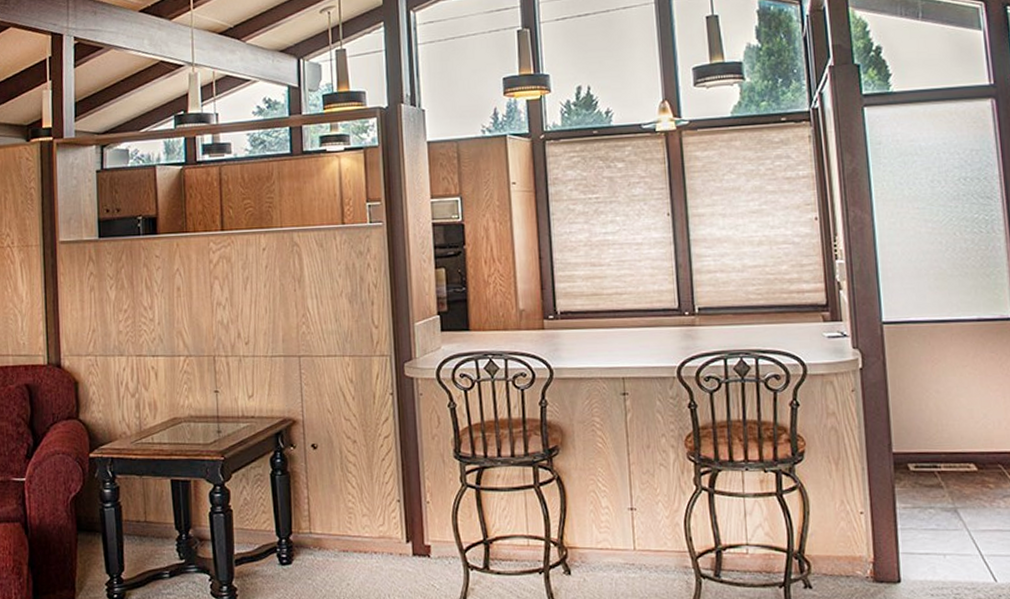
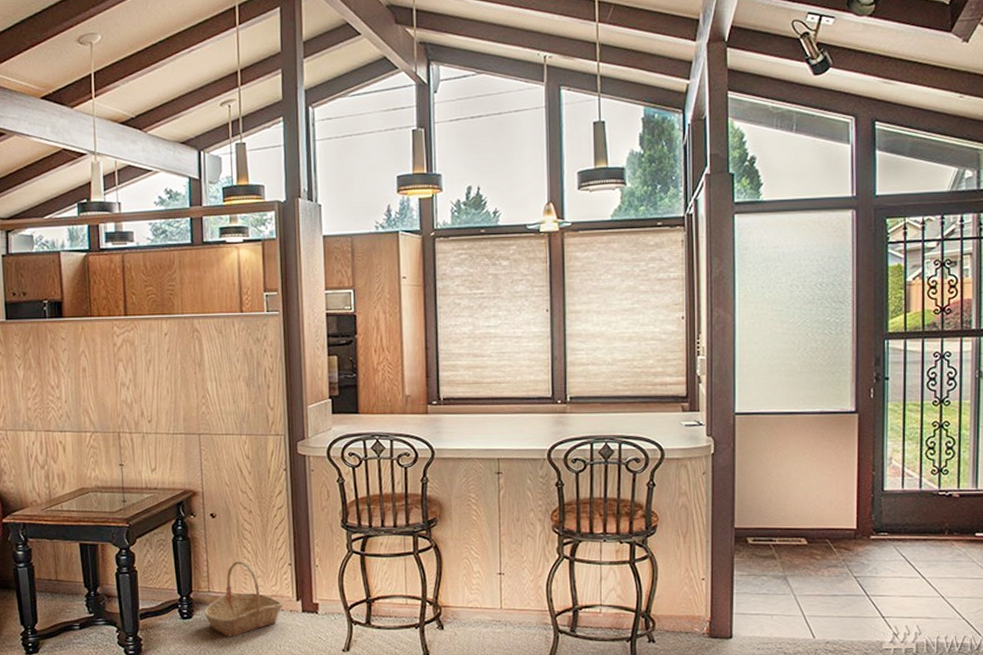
basket: none [304,497,392,585] -> present [204,560,284,637]

